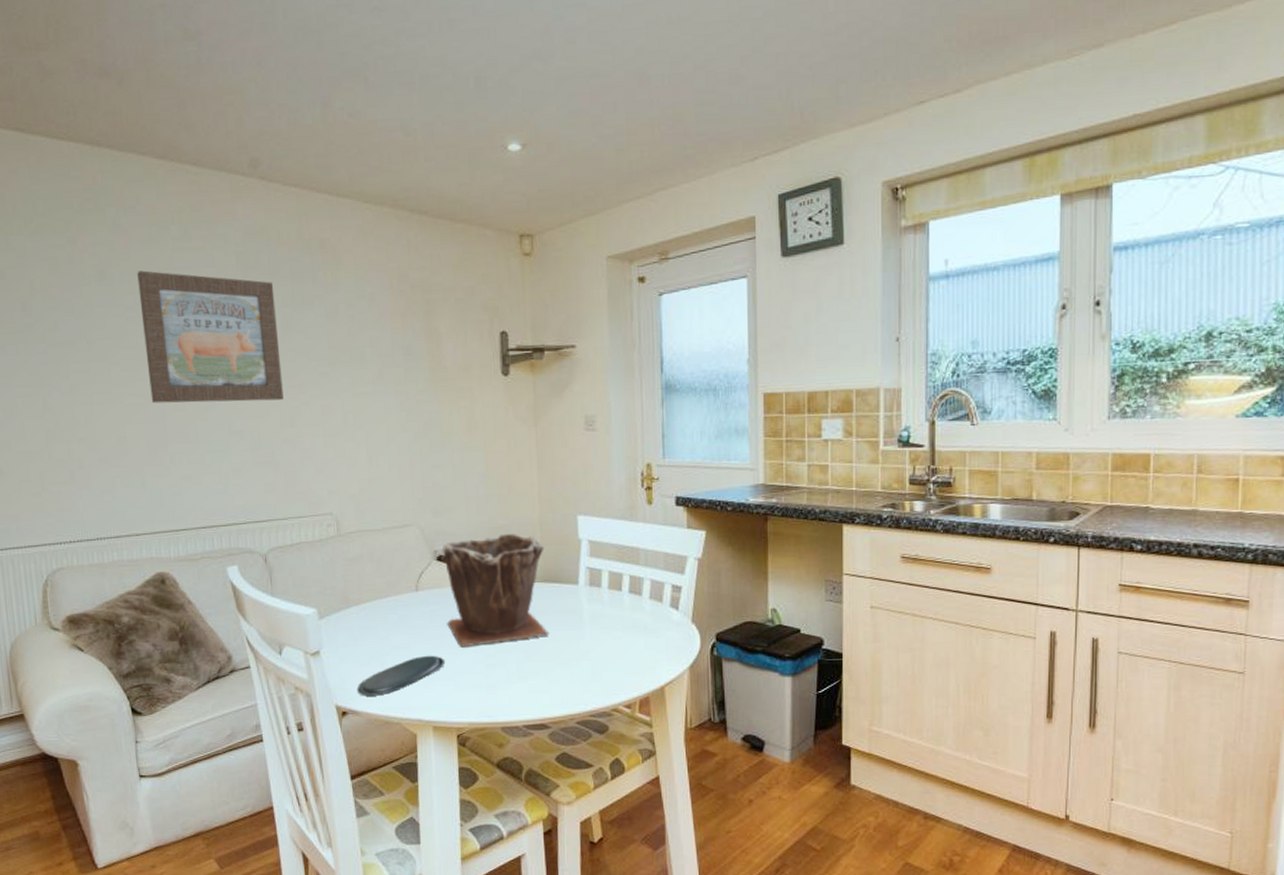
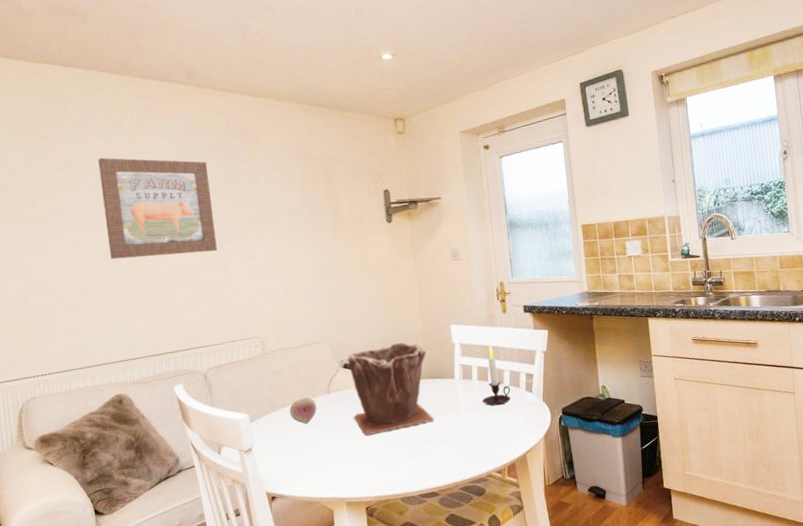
oval tray: present [357,655,444,696] -> none [283,444,353,482]
fruit: none [368,594,402,626] -> present [290,397,317,424]
candle: none [612,542,650,623] -> present [482,343,511,406]

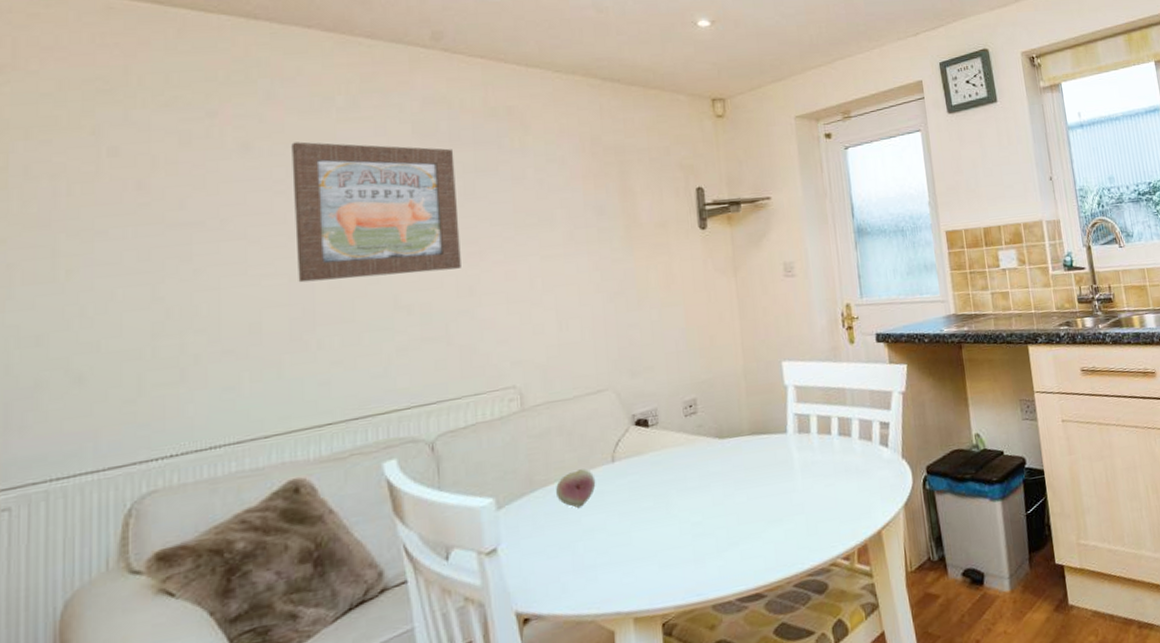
plant pot: present [347,342,435,436] -> none [641,386,760,520]
candle: present [482,343,511,406] -> none [823,383,861,468]

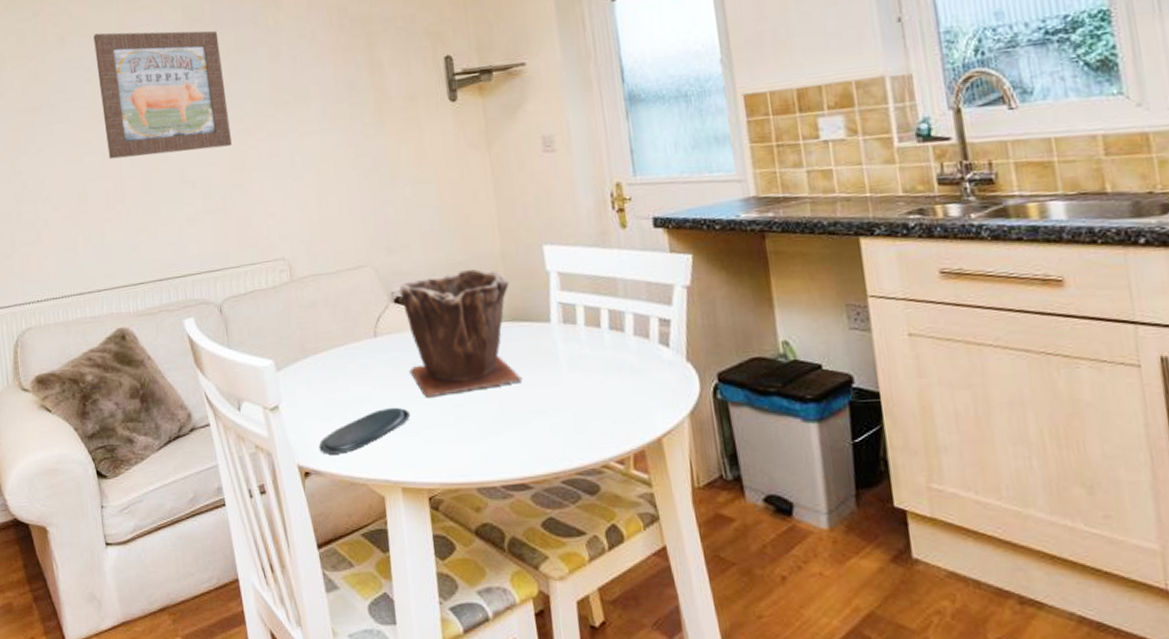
oval tray: none [542,533,646,595] -> present [318,407,410,455]
fruit: present [556,469,596,508] -> none [325,341,361,377]
plant pot: none [641,386,760,520] -> present [399,268,523,398]

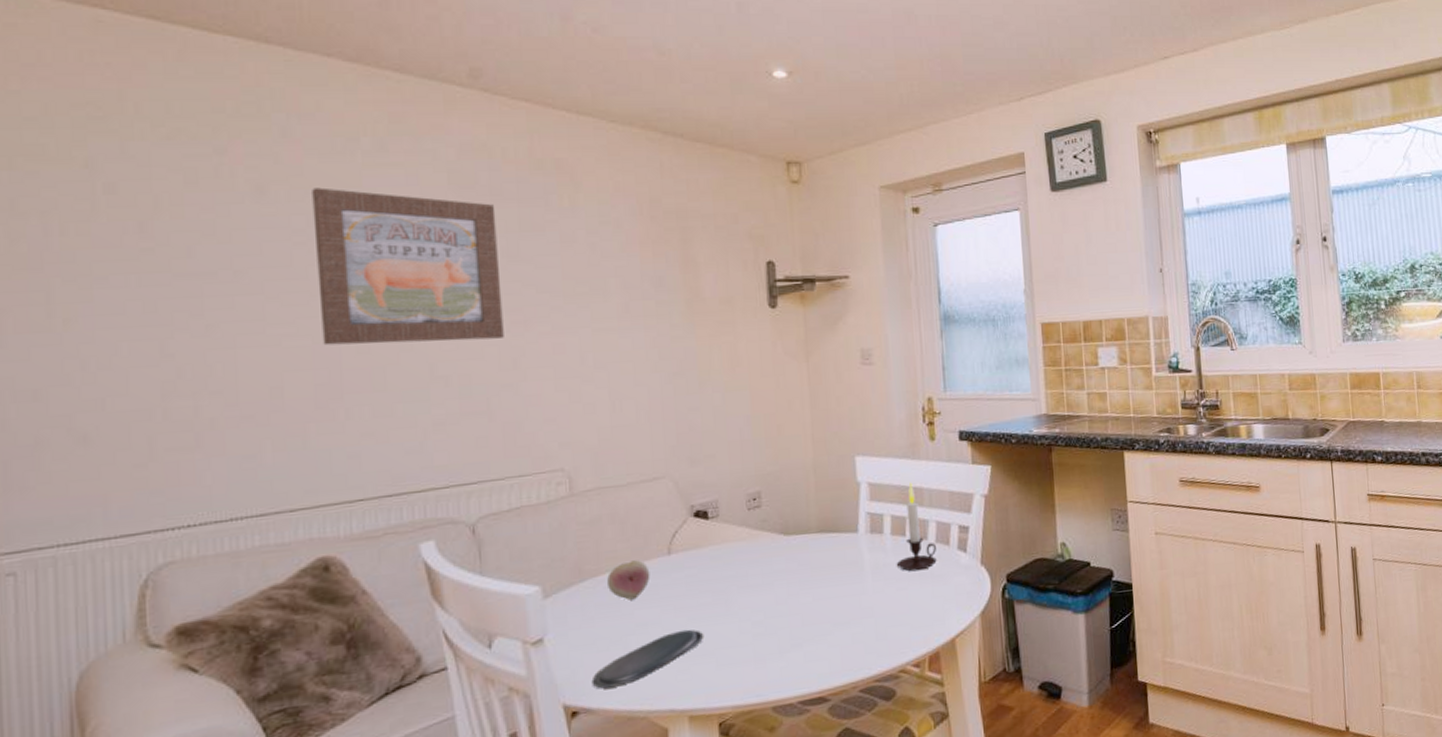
fruit: none [325,341,361,377] -> present [607,560,650,600]
plant pot: present [399,268,523,398] -> none [701,479,827,617]
candle: none [592,272,637,365] -> present [896,482,937,572]

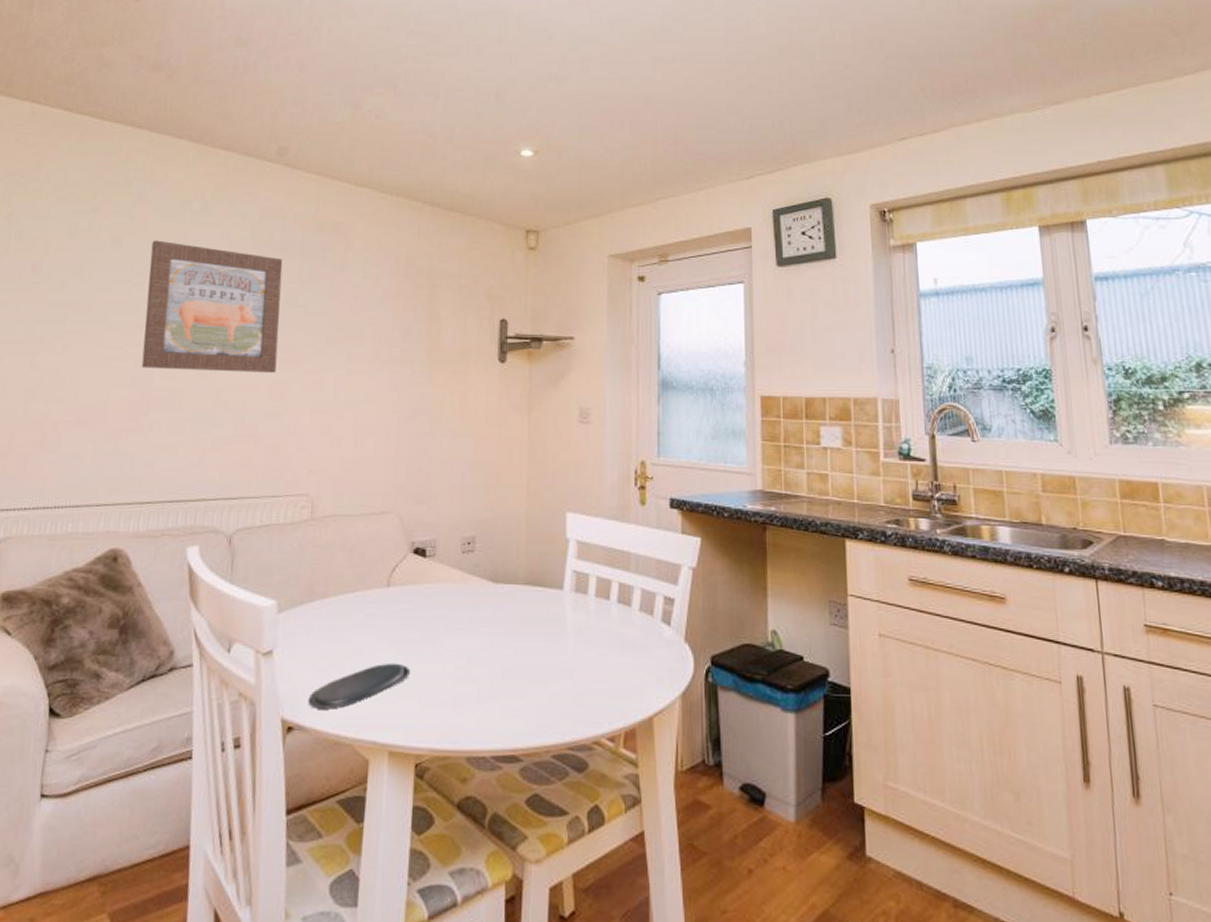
fruit: present [607,560,650,600] -> none [332,588,370,626]
candle: present [896,482,937,572] -> none [598,545,639,638]

